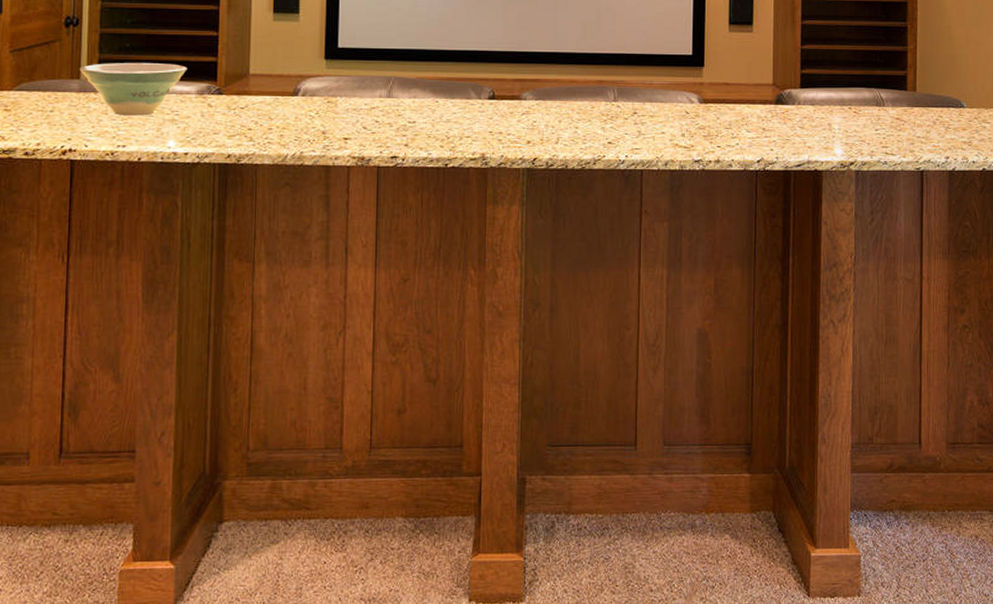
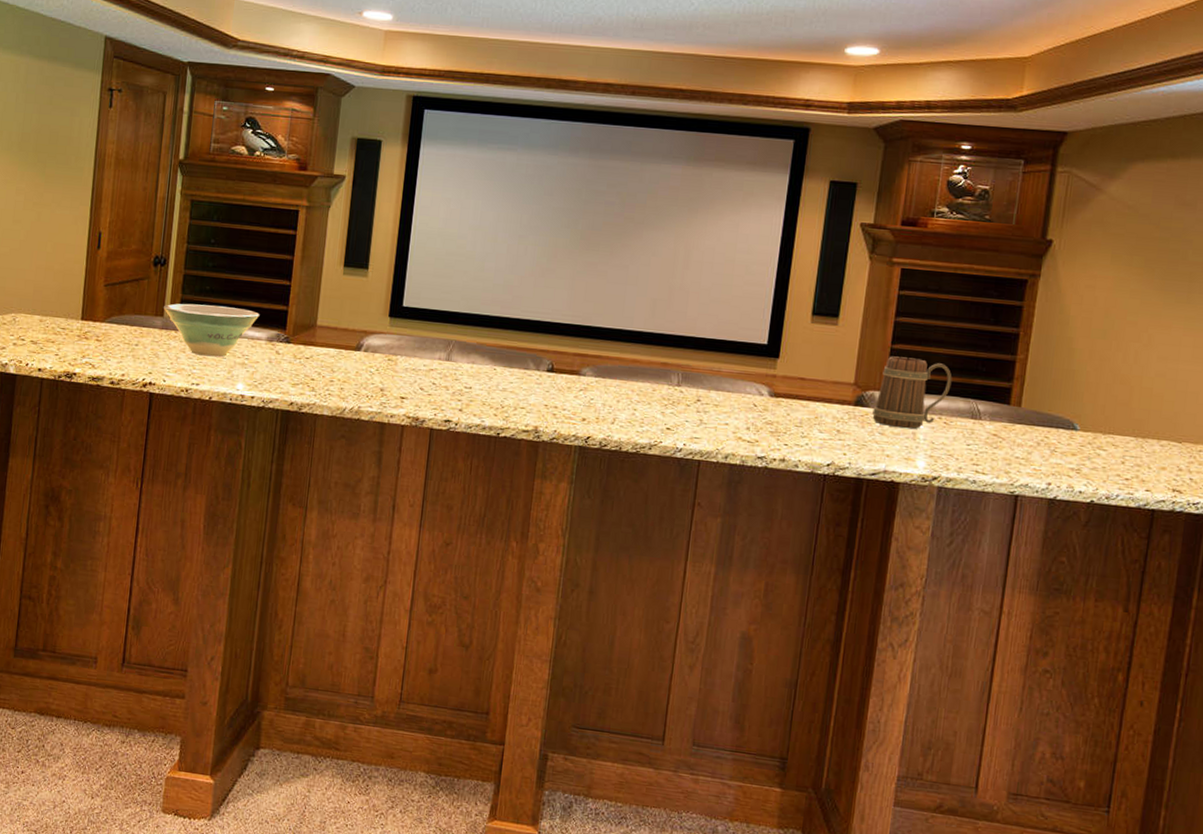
beer mug: none [792,56,856,120] -> present [872,356,952,429]

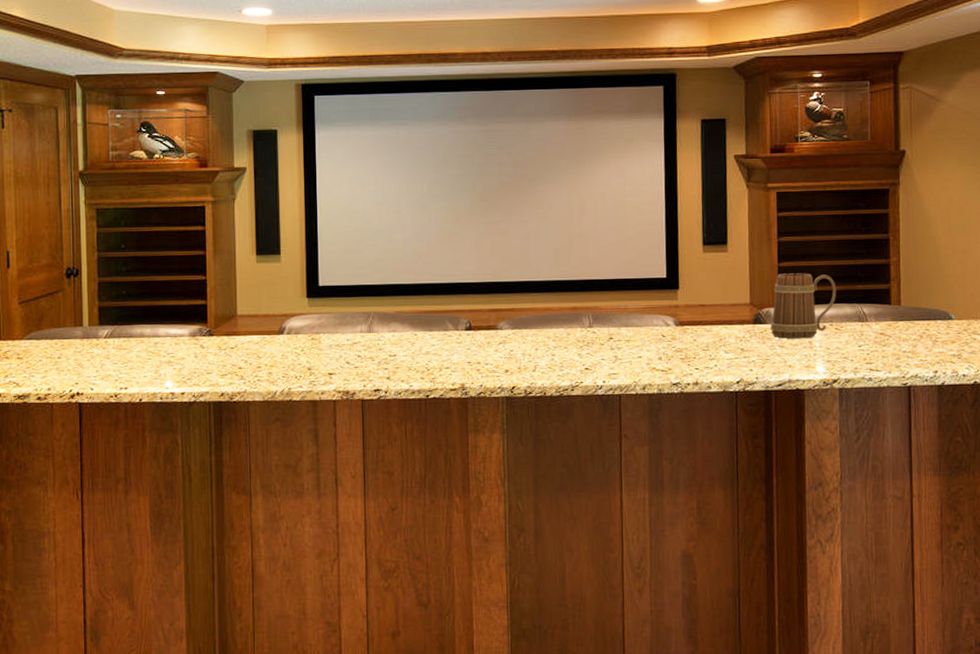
bowl: present [163,303,260,357] -> none [81,308,180,360]

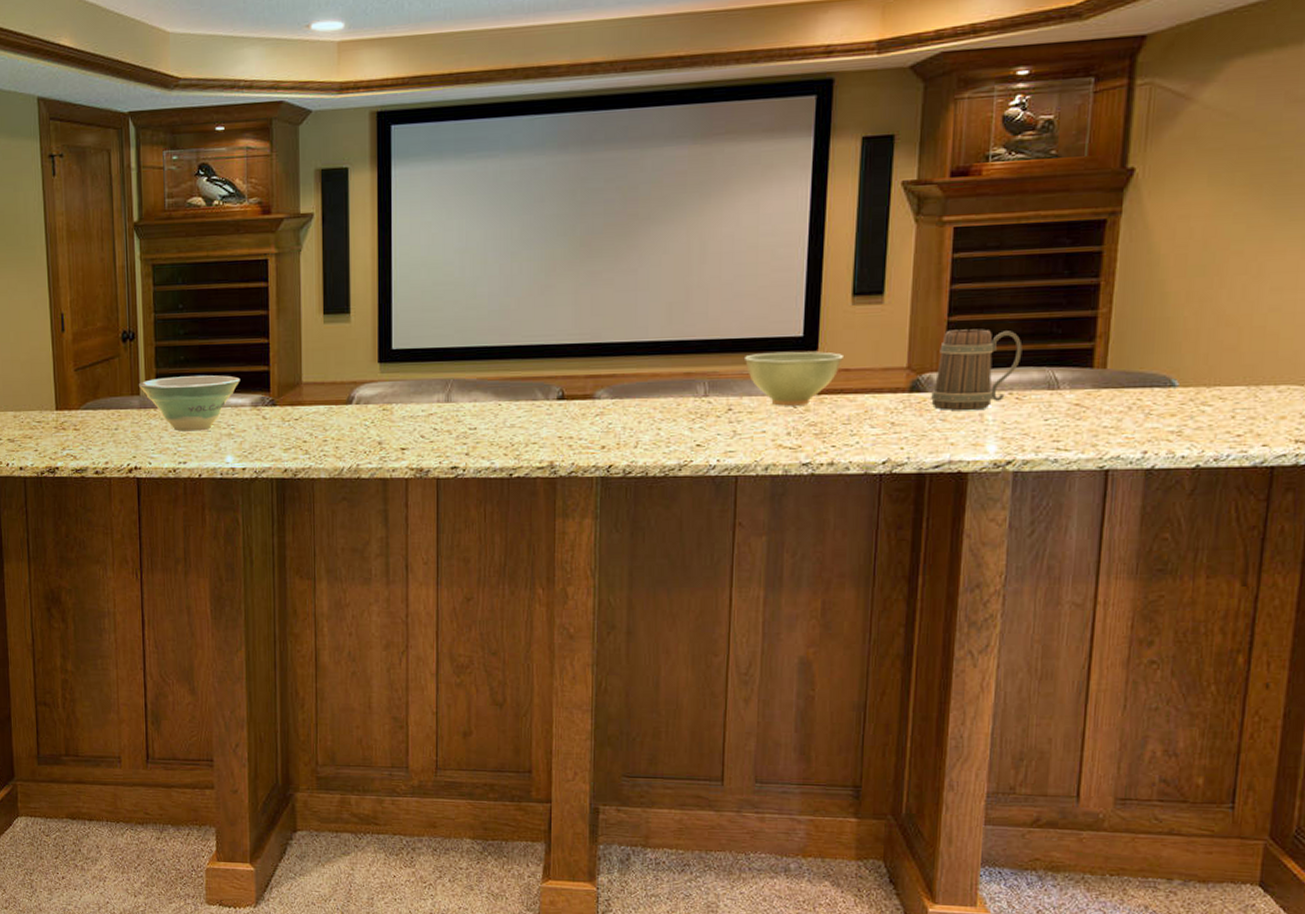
bowl: none [81,308,180,360] -> present [138,375,241,432]
bowl: none [621,290,699,335] -> present [745,352,843,406]

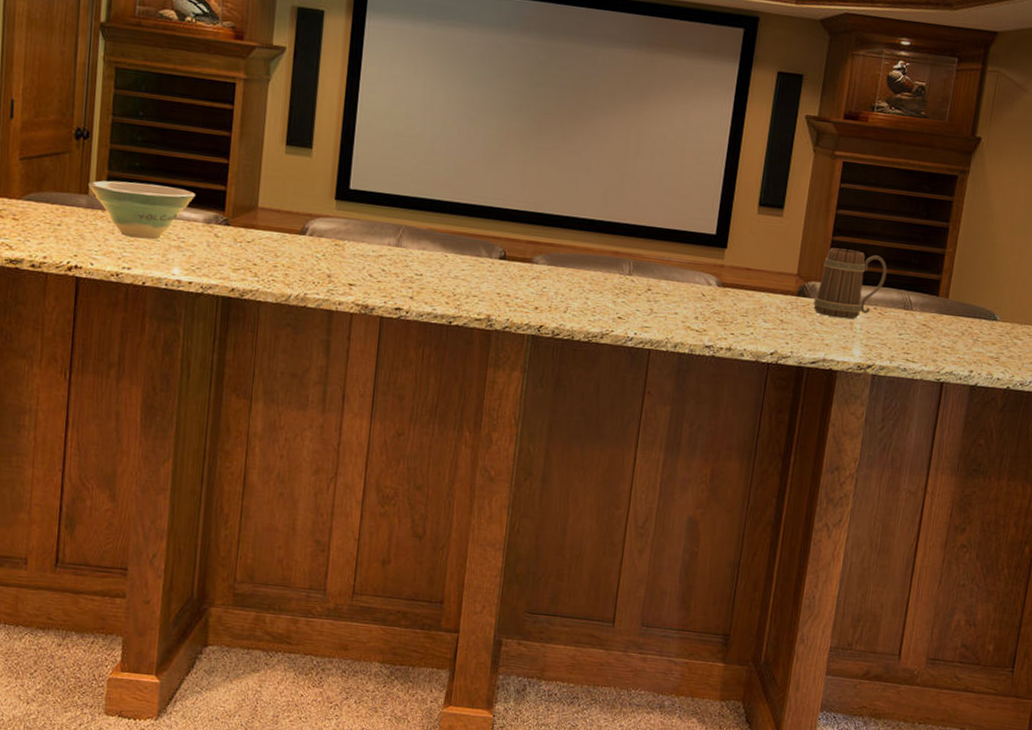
bowl: present [745,352,843,406] -> none [665,243,747,295]

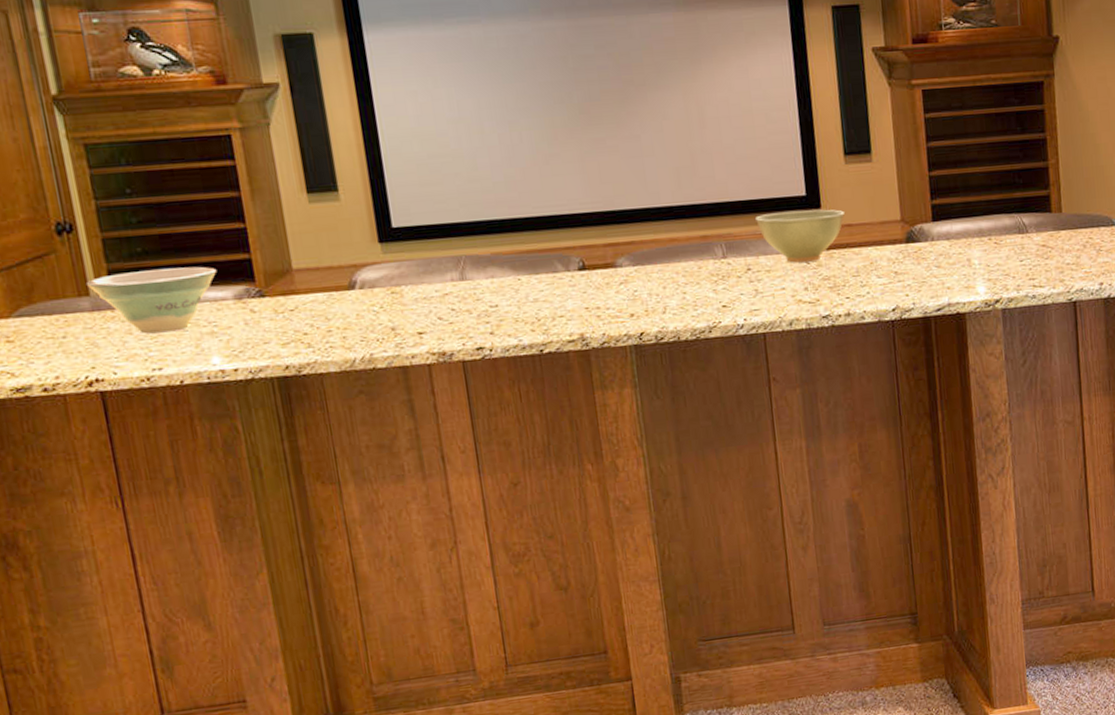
bowl: none [665,243,747,295] -> present [756,209,844,263]
beer mug: present [813,247,888,319] -> none [924,182,994,258]

